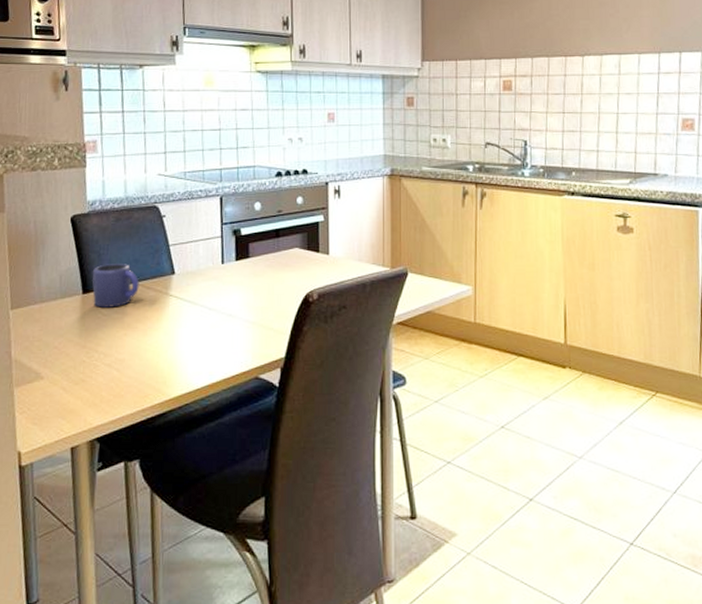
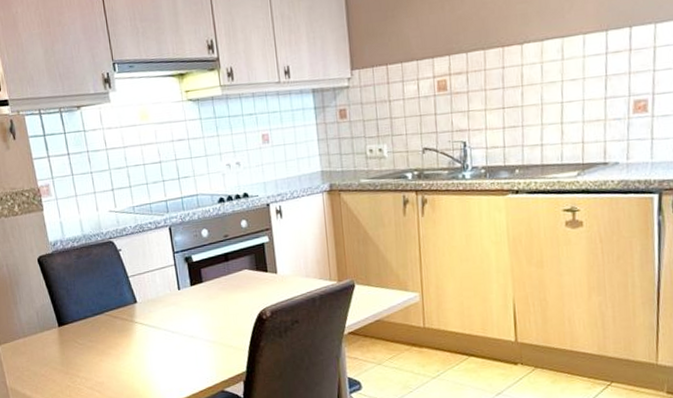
mug: present [92,264,139,308] -> none [63,297,107,338]

